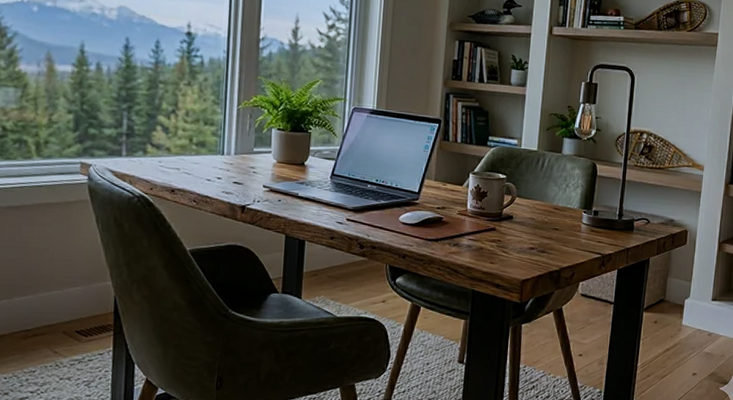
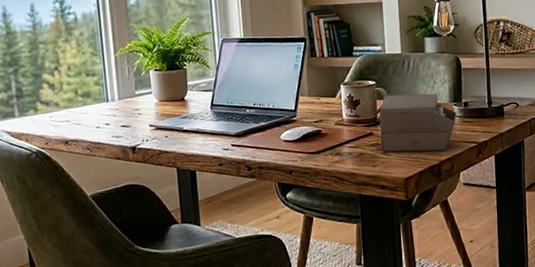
sewing box: none [502,192,586,258] -> present [379,93,458,153]

